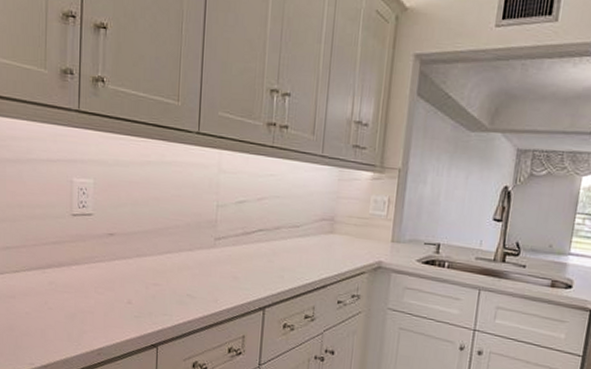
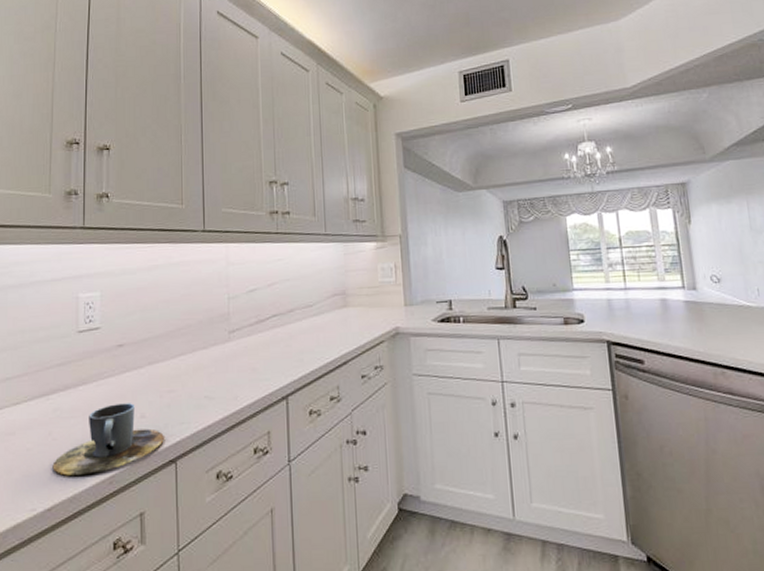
cup: none [48,287,148,344] -> present [52,403,164,476]

